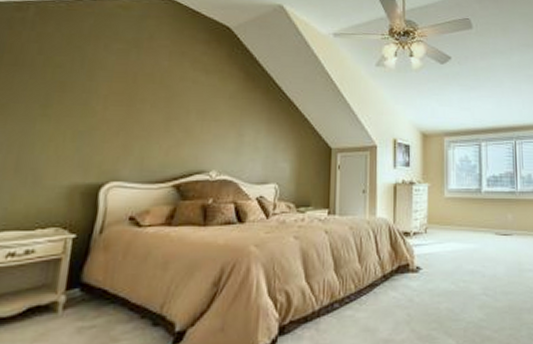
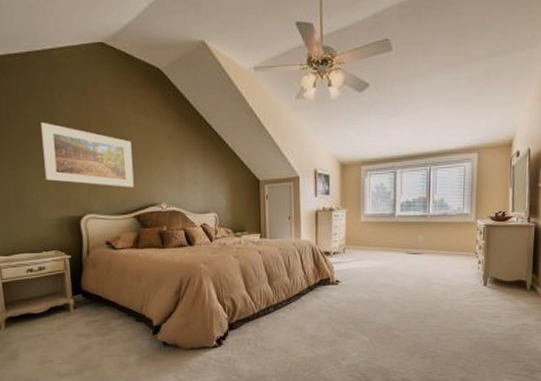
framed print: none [65,72,184,151] -> present [41,121,134,187]

